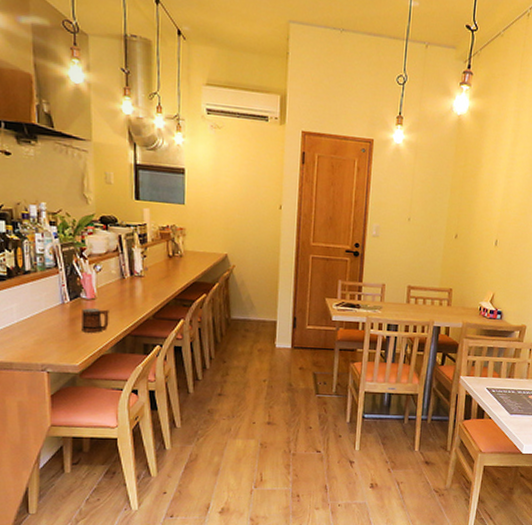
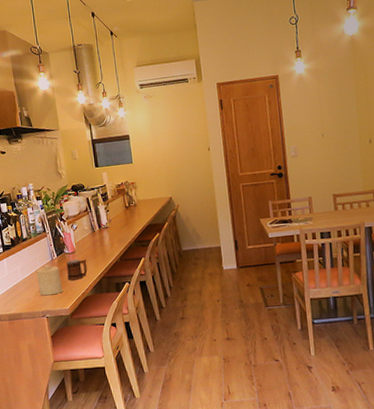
candle: none [40,307,74,347] -> present [37,264,63,296]

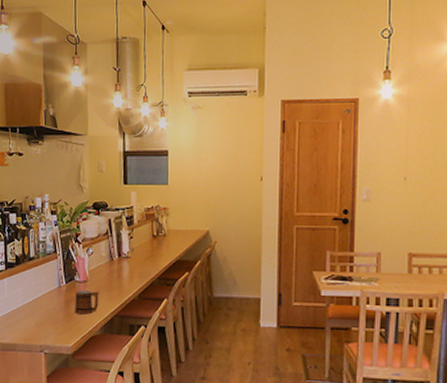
candle: present [37,264,63,296] -> none [39,290,68,328]

